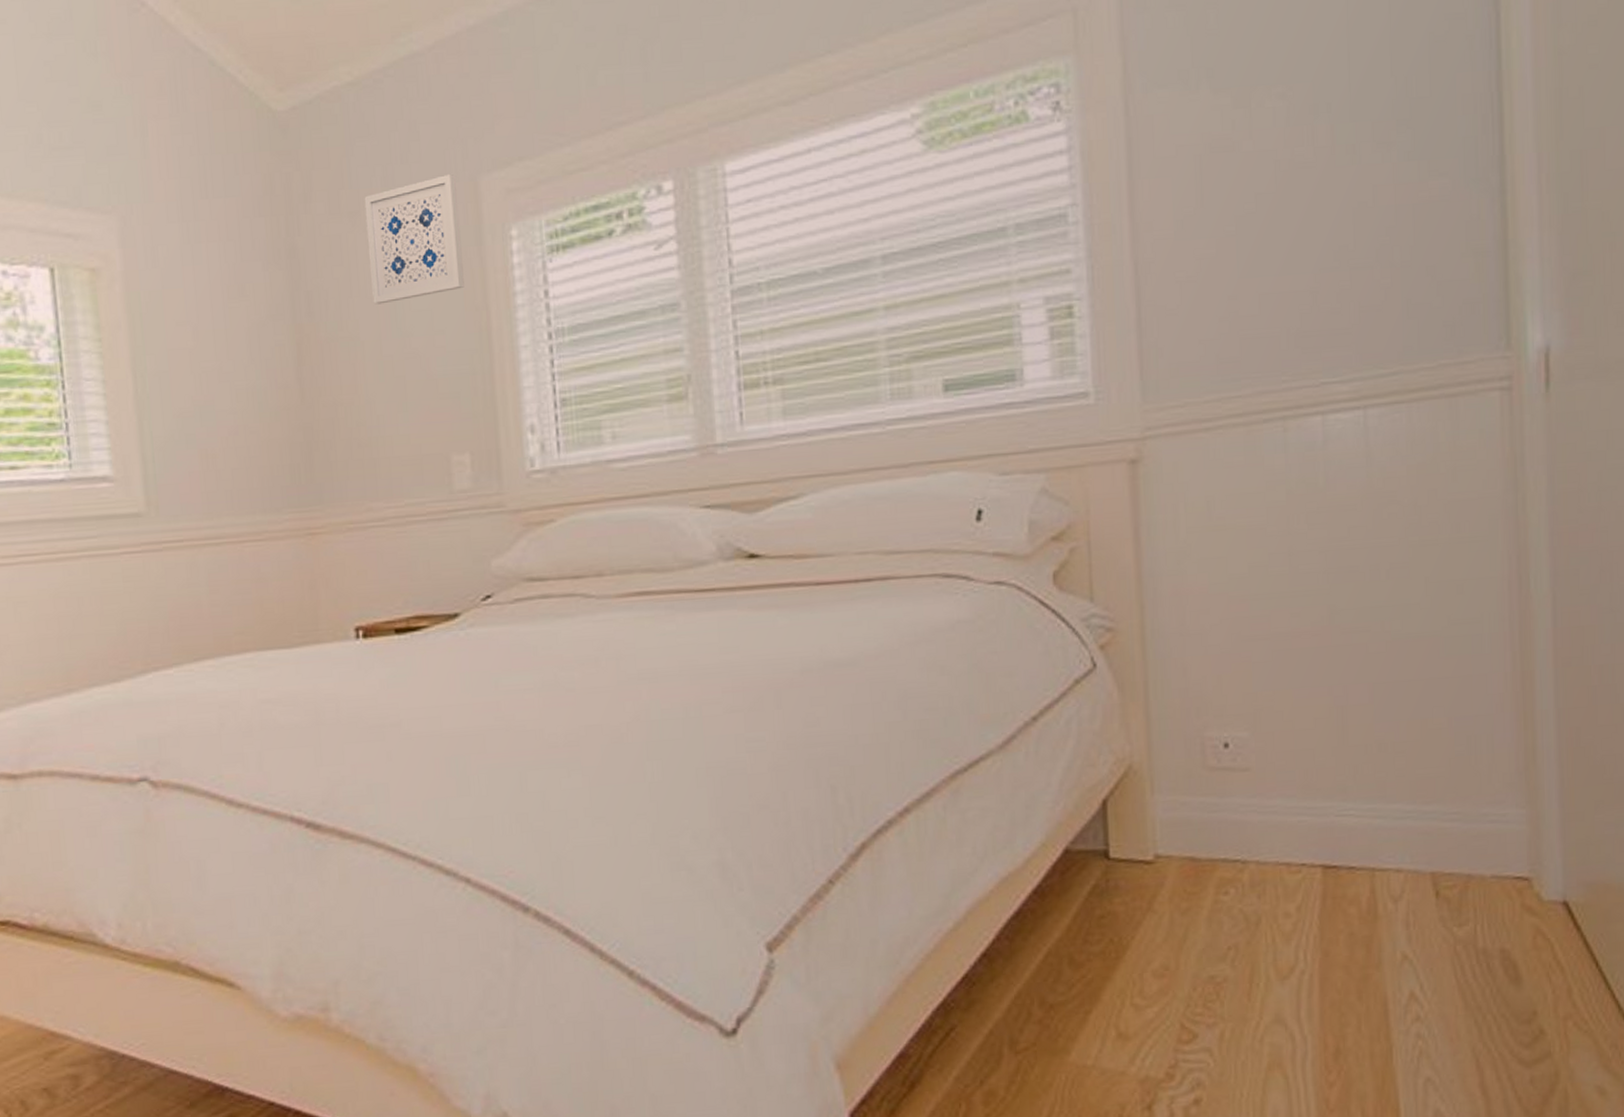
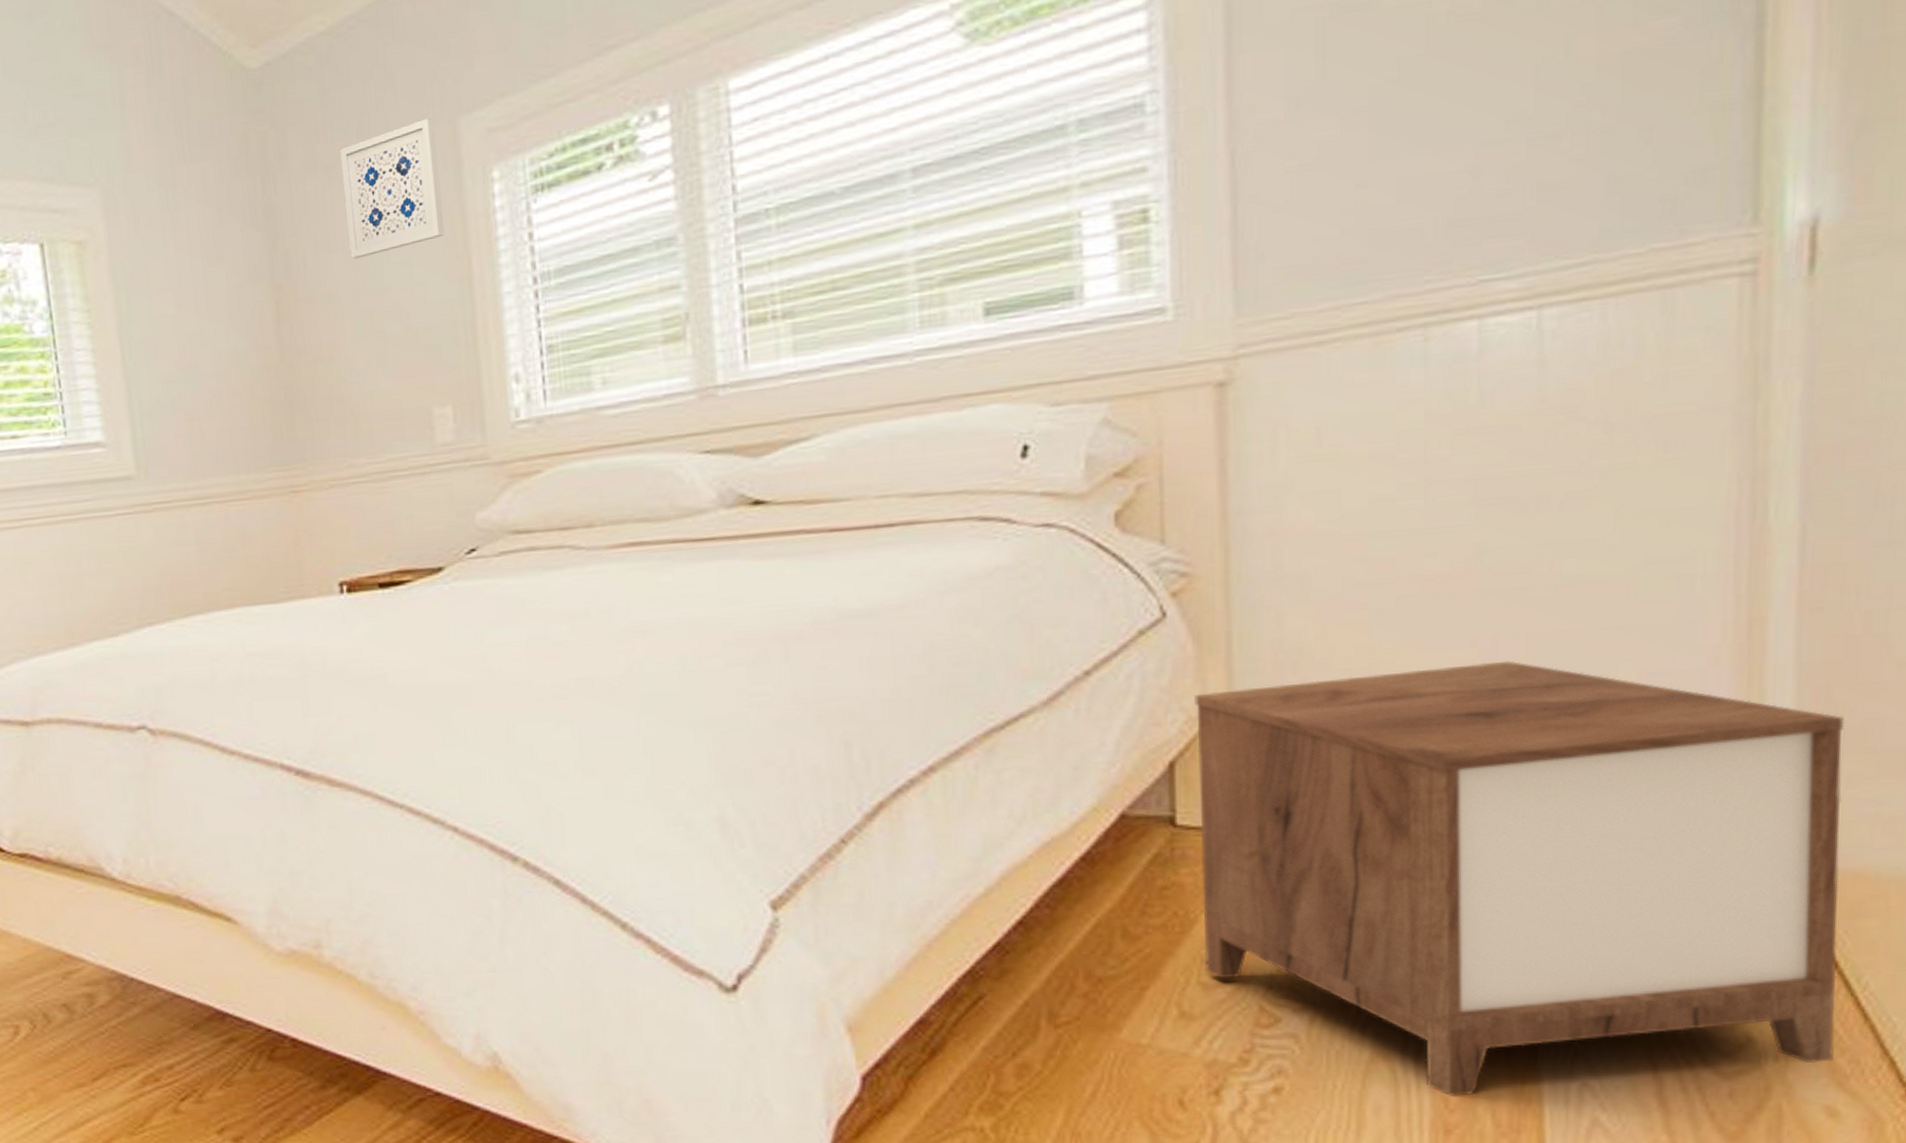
nightstand: none [1121,707,1601,1097] -> present [1195,660,1845,1096]

